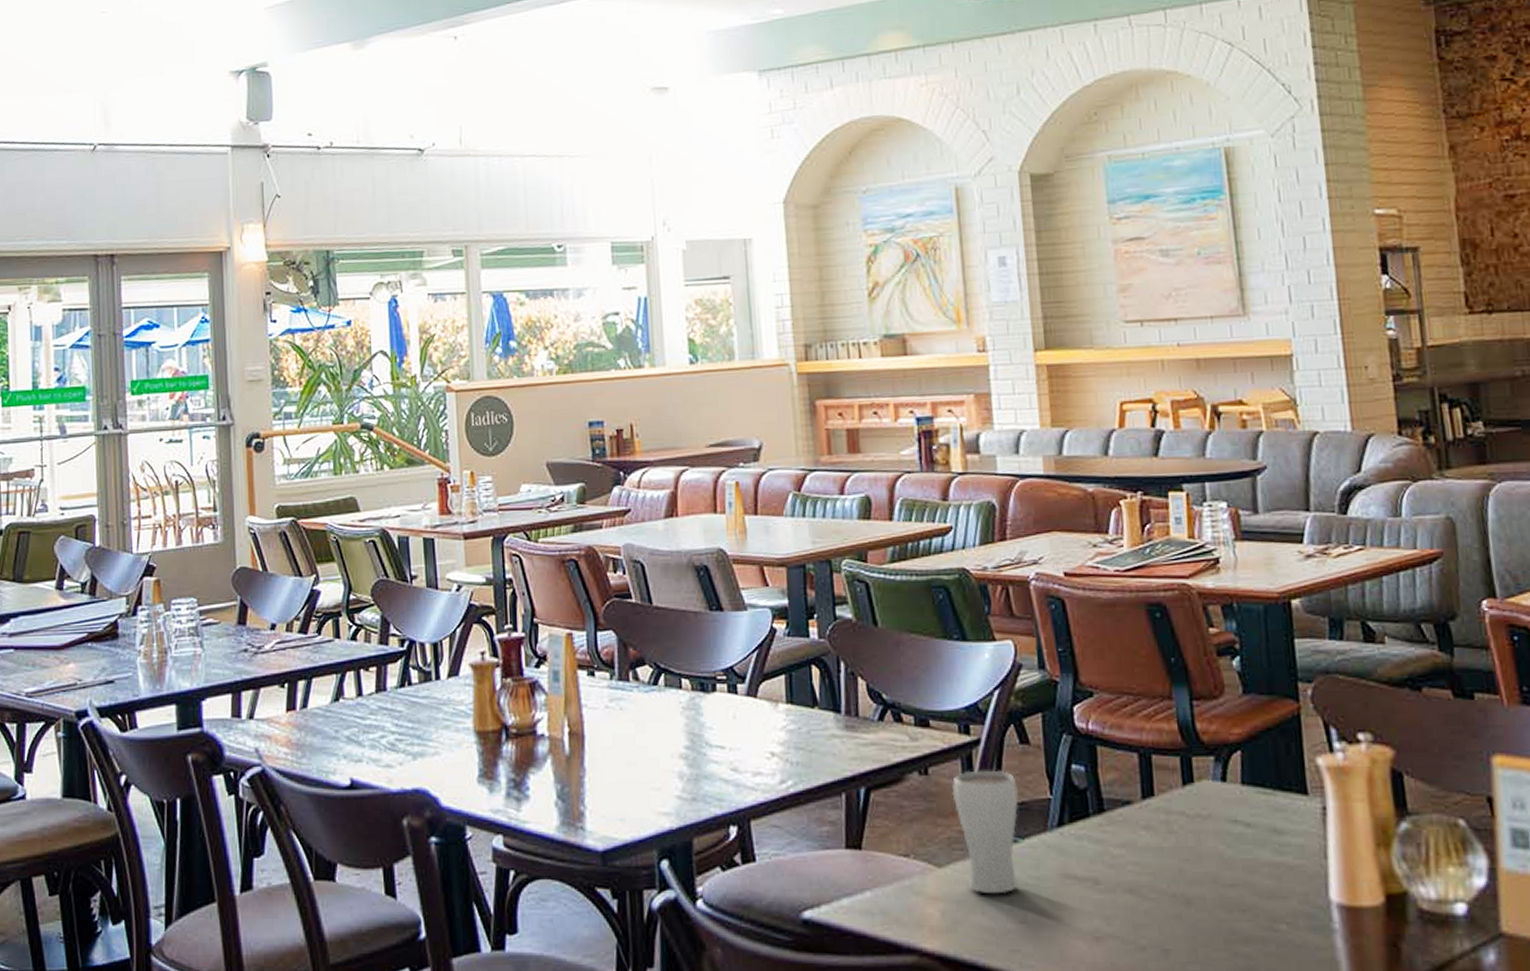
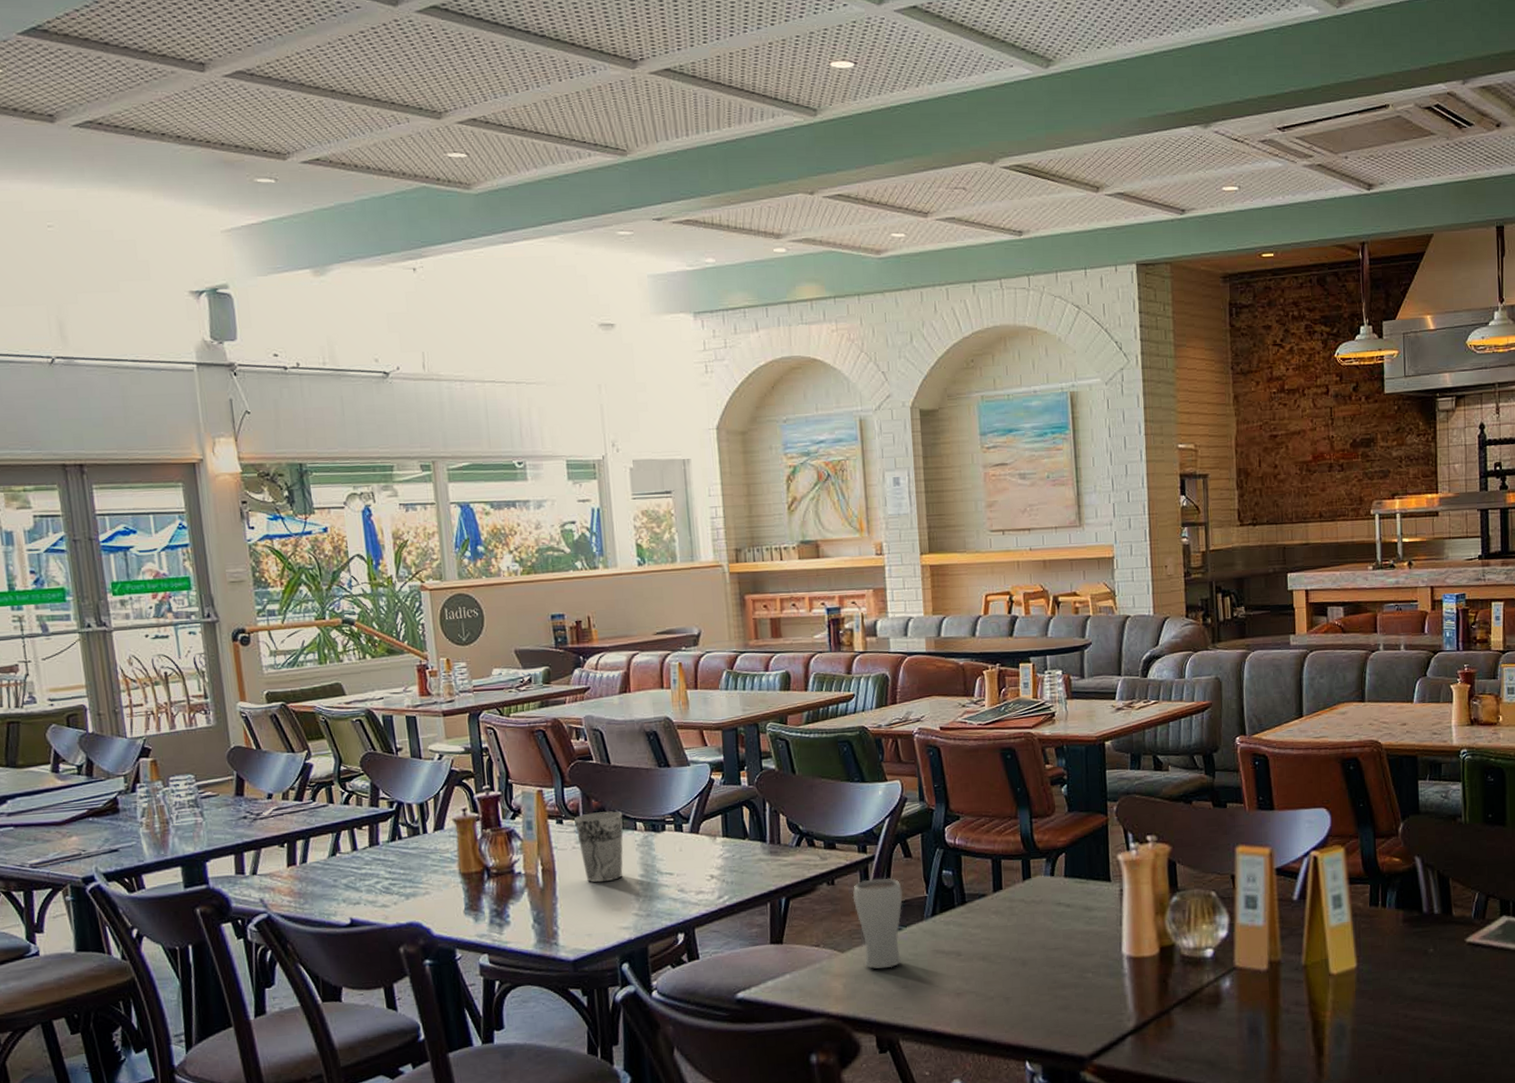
cup: none [608,663,667,753] -> present [574,811,624,883]

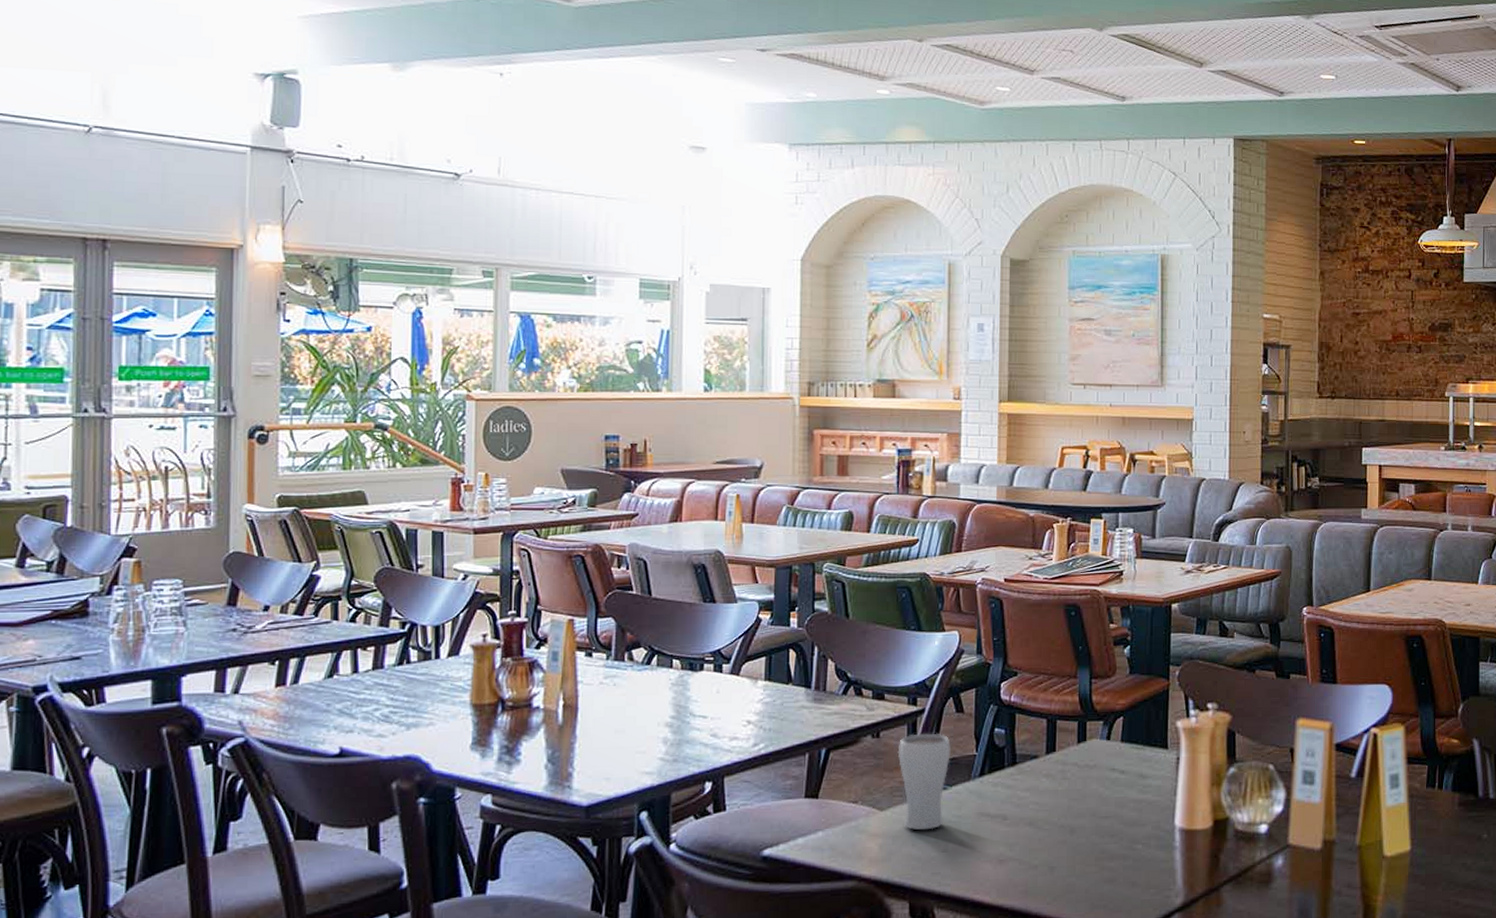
cup: present [574,811,624,883] -> none [605,646,659,722]

